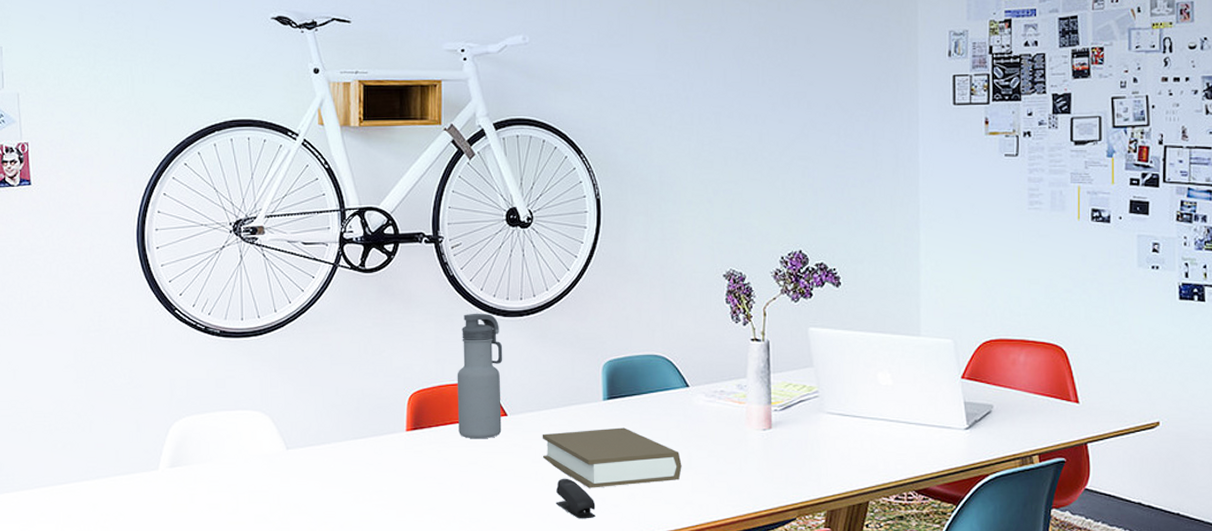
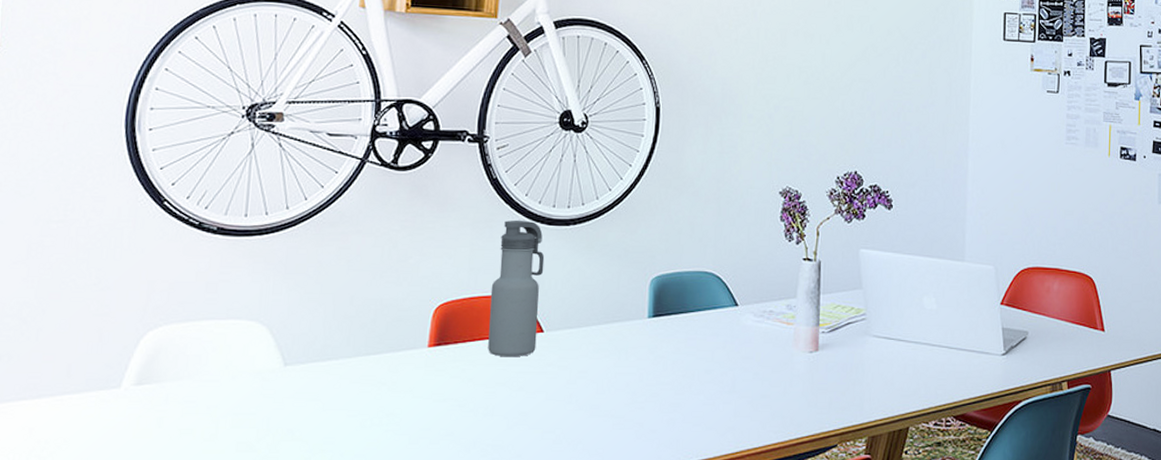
book: present [542,427,682,488] -> none [578,347,726,412]
stapler: present [555,478,596,519] -> none [589,401,632,446]

